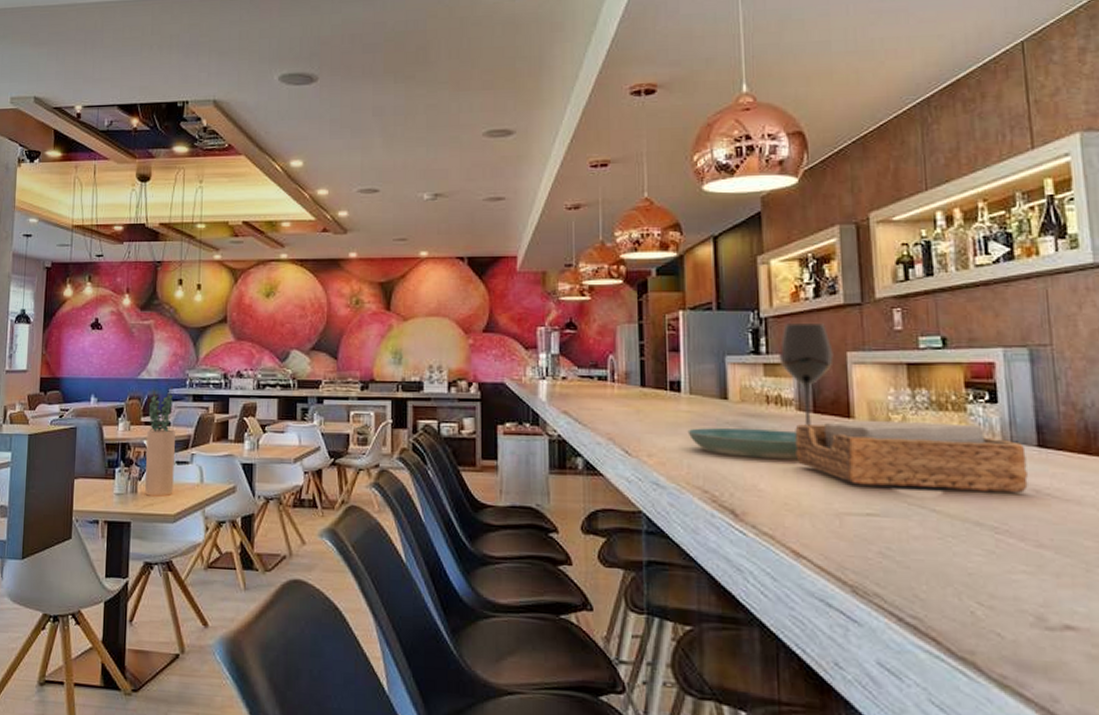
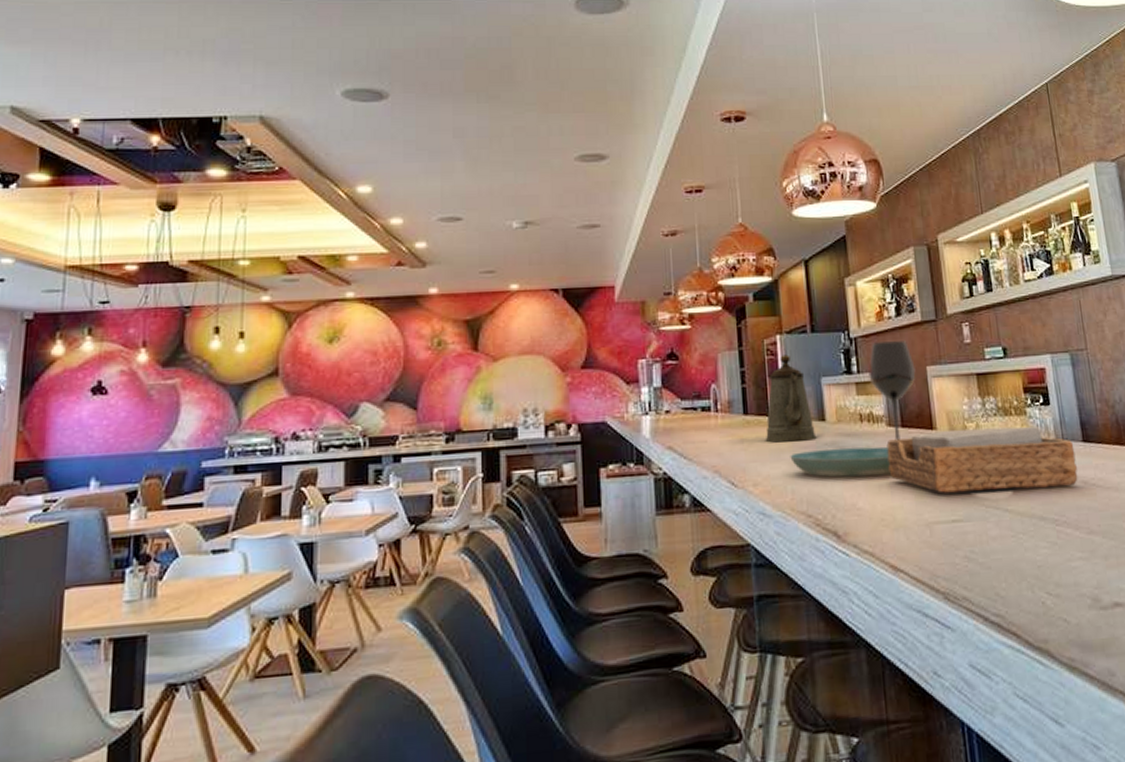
vase: present [145,385,175,497] -> none [168,457,210,599]
coffee pot: none [662,331,718,419] -> present [765,354,817,443]

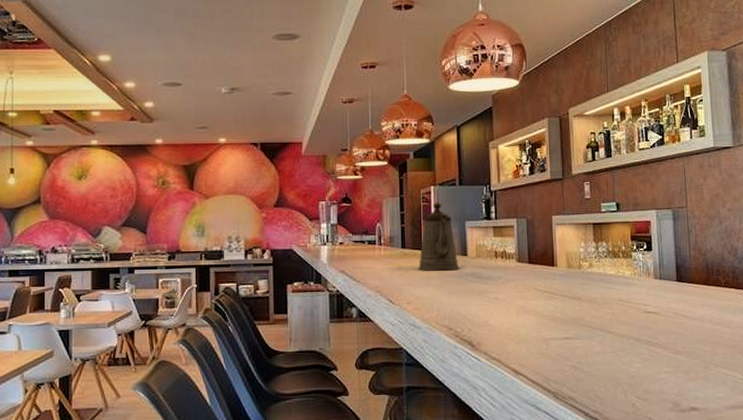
saucer: present [790,446,892,478] -> none [437,278,518,301]
wineglass: present [867,341,916,441] -> none [503,195,543,274]
napkin holder: present [886,425,1078,494] -> none [515,267,670,317]

